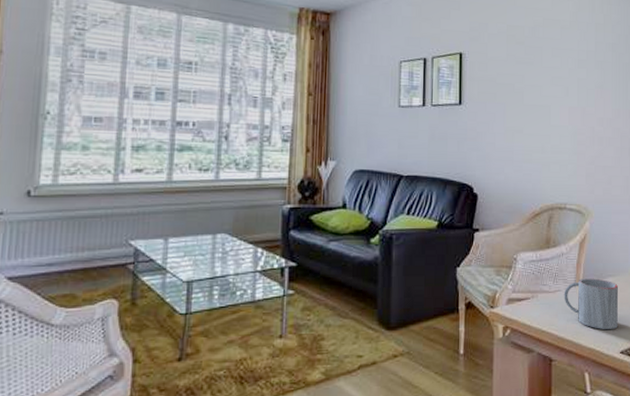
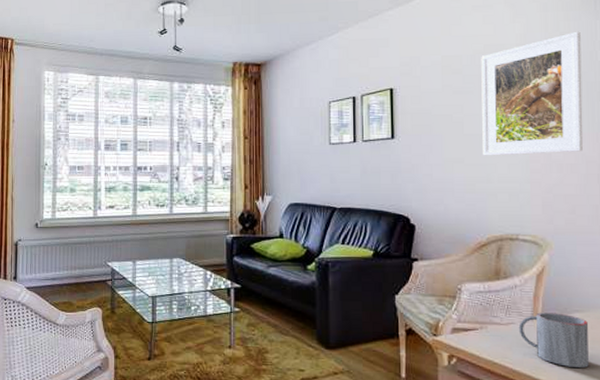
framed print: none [539,15,619,127] -> present [481,31,584,156]

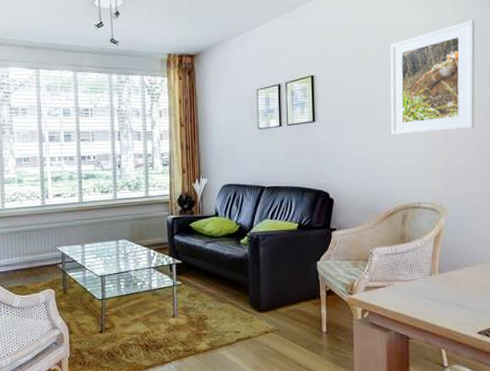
mug: present [518,312,589,369] -> none [419,268,476,314]

